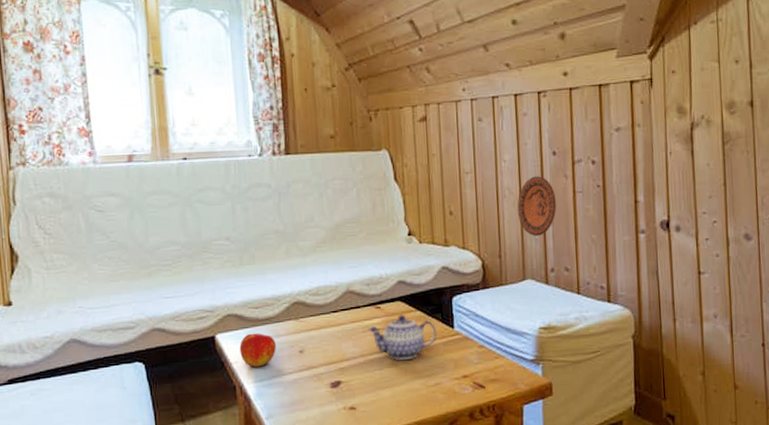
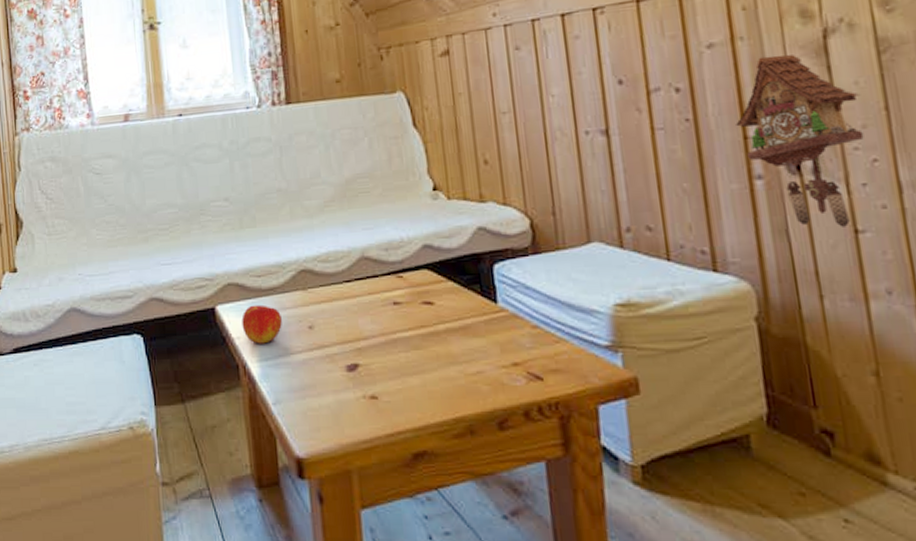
teapot: present [368,314,437,360] -> none [388,285,476,341]
decorative plate: present [517,176,556,236] -> none [573,111,629,187]
cuckoo clock: none [630,140,710,270] -> present [735,55,864,227]

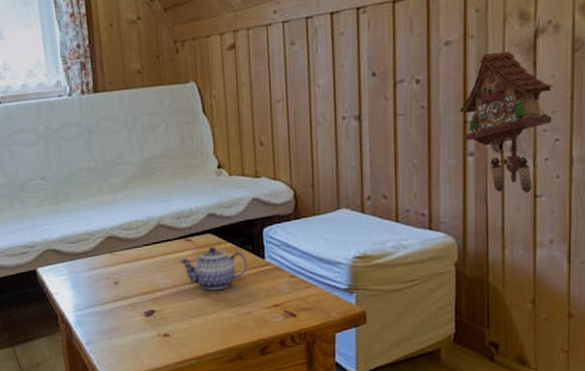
apple: present [241,304,282,344] -> none [59,266,93,298]
teapot: none [388,285,476,341] -> present [179,246,248,290]

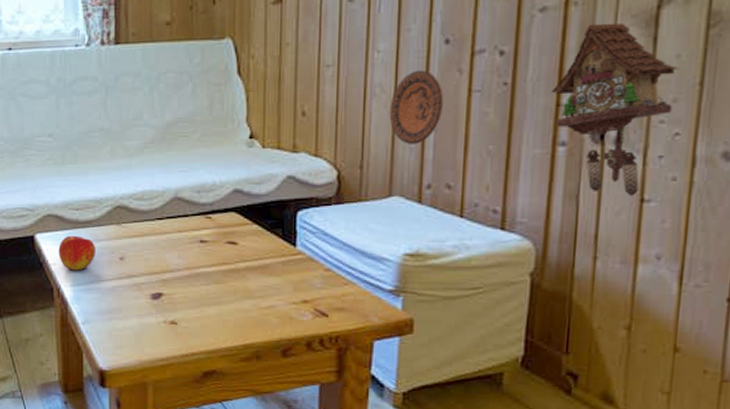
apple: none [59,266,93,298] -> present [58,235,95,271]
teapot: present [179,246,248,290] -> none [196,227,276,277]
decorative plate: none [332,100,375,164] -> present [389,70,443,144]

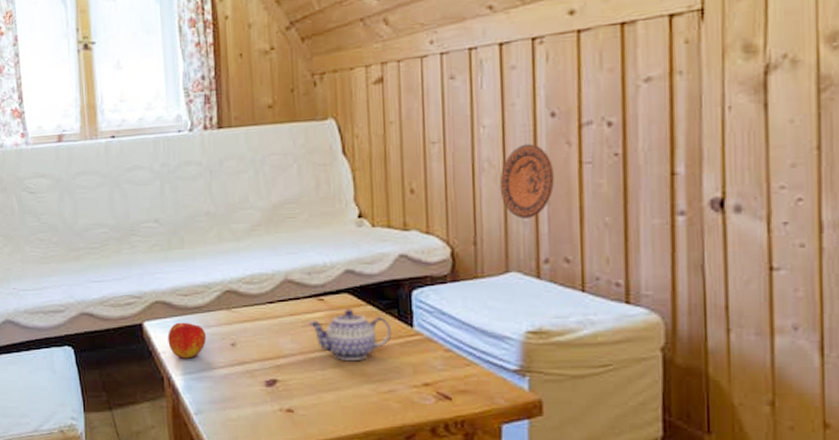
teapot: none [196,227,276,277] -> present [309,308,392,360]
cuckoo clock: present [551,23,680,196] -> none [664,90,795,264]

